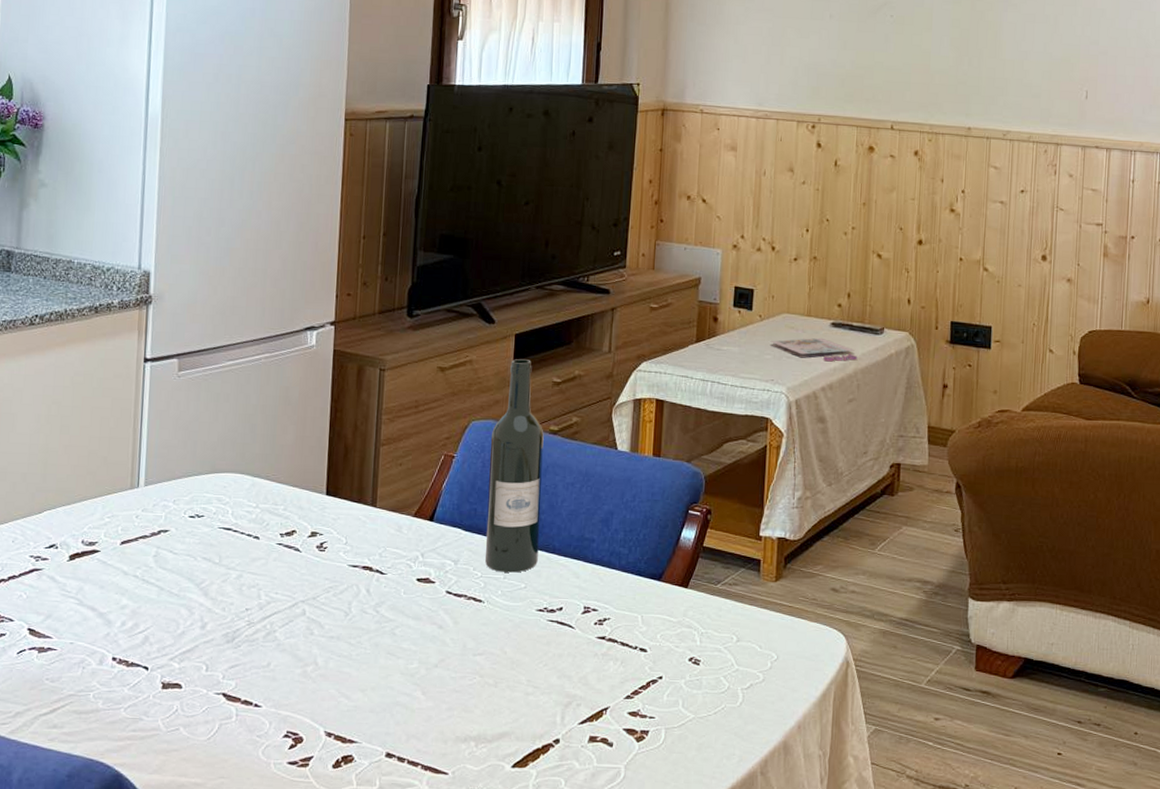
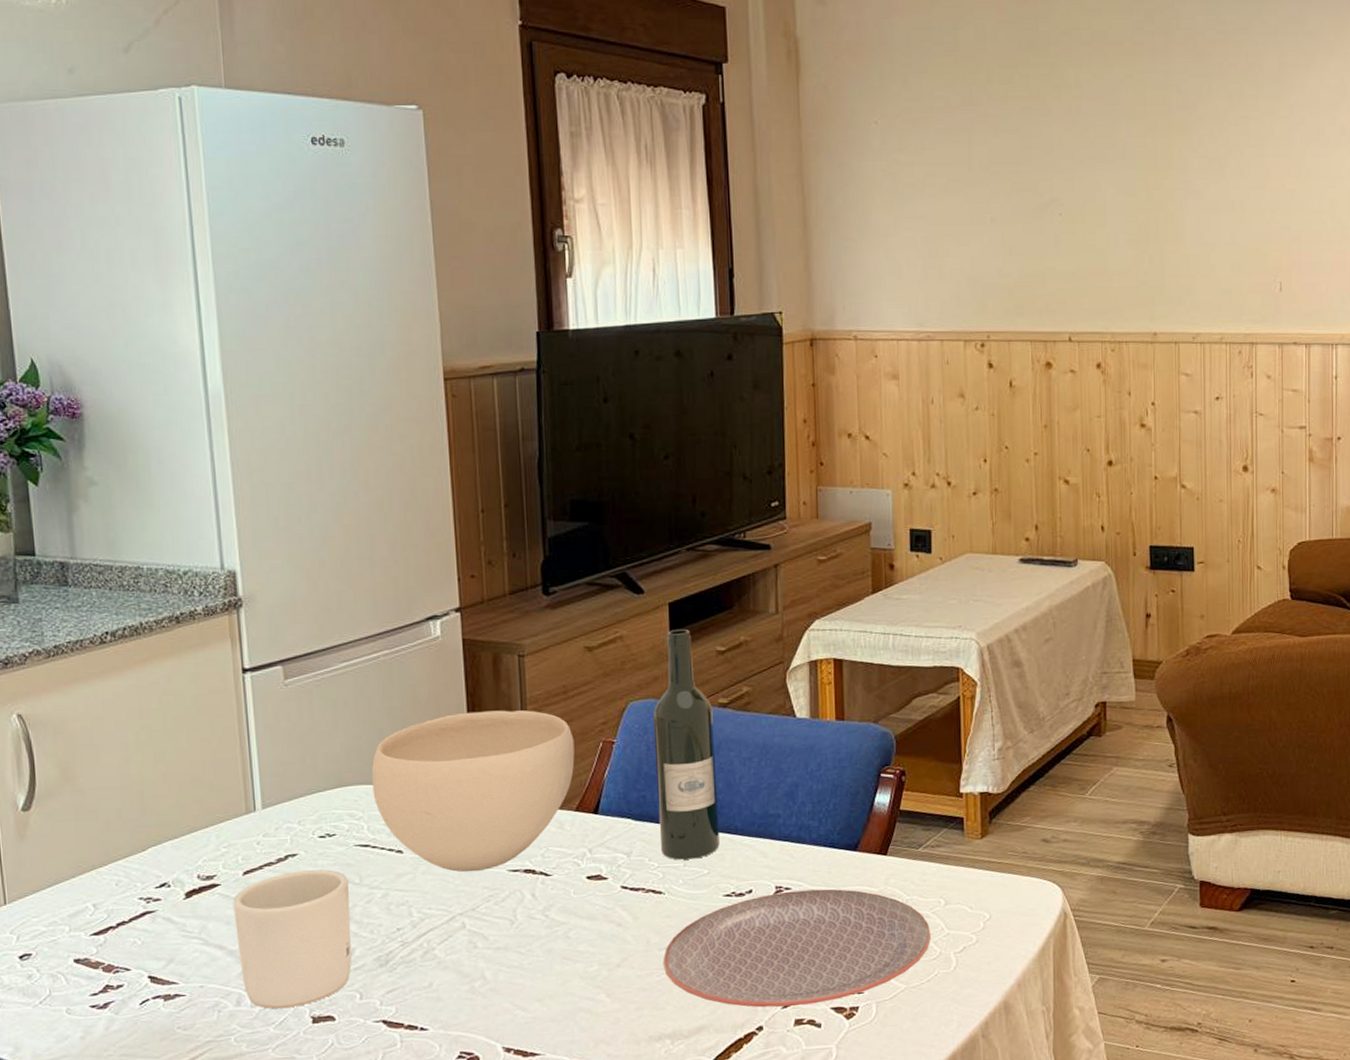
mug: none [107,546,209,672] -> present [232,869,352,1009]
bowl: none [240,416,420,564] -> present [371,710,575,872]
plate: none [475,612,722,723] -> present [662,889,932,1008]
magazine: present [771,337,858,362] -> none [955,576,1052,601]

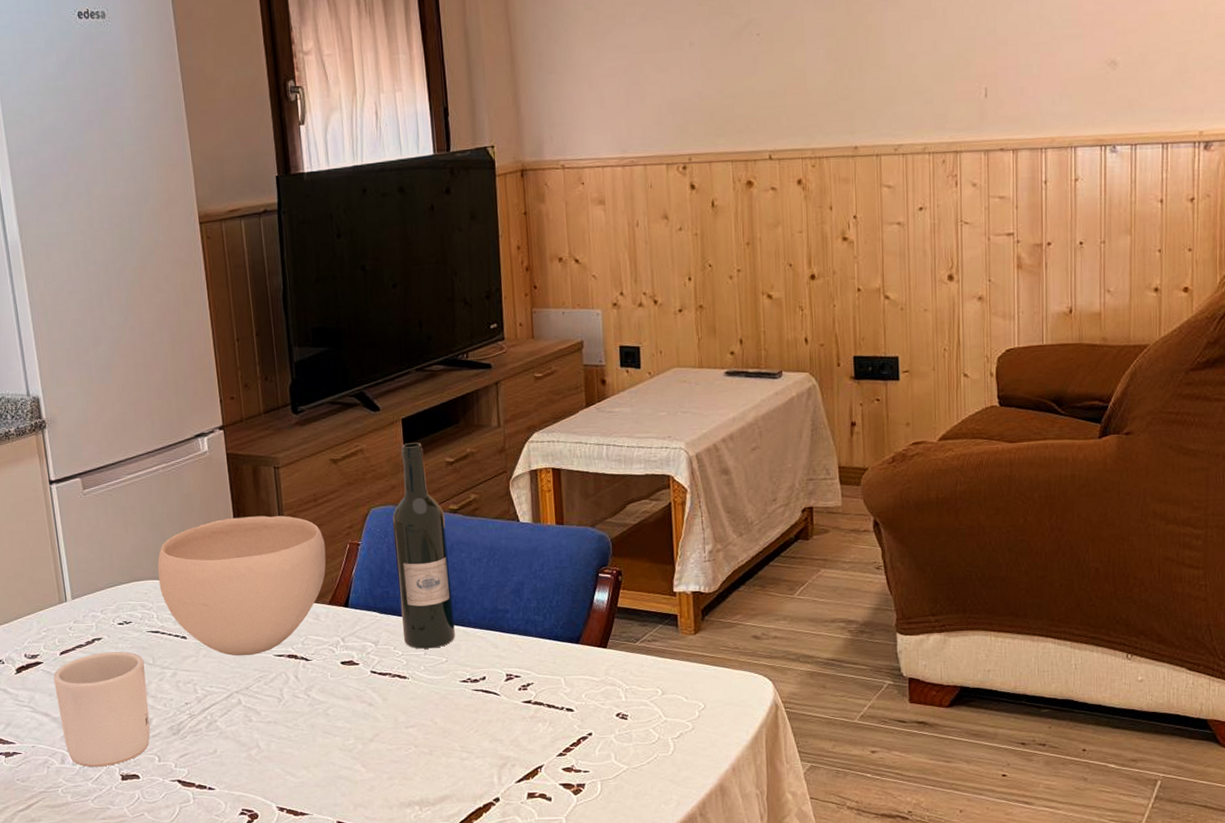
plate: present [662,889,932,1008] -> none [409,677,651,782]

